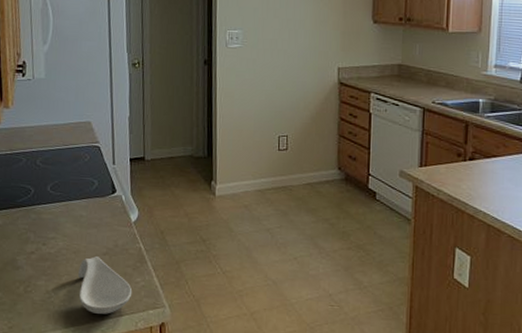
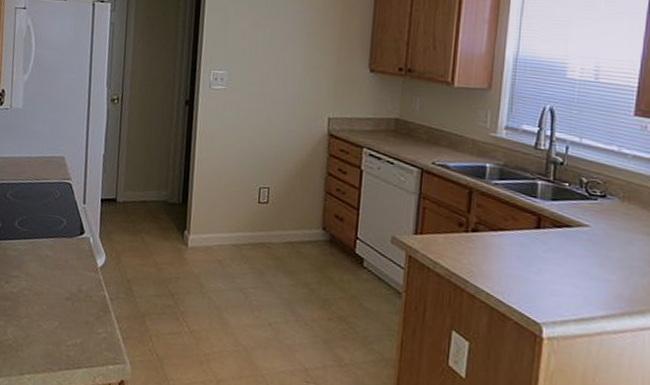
spoon rest: present [78,256,133,314] -> none [37,300,93,365]

